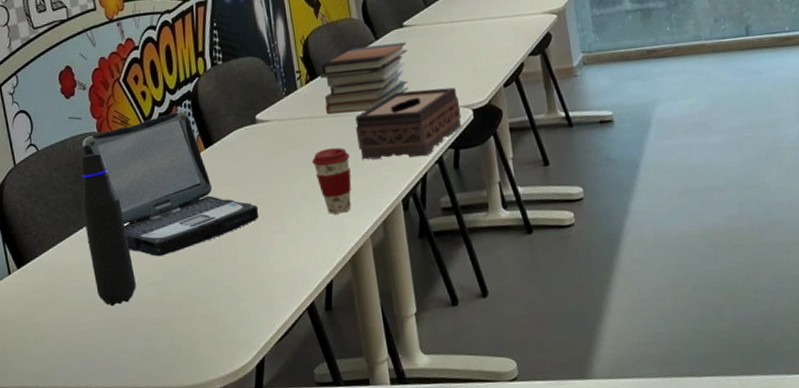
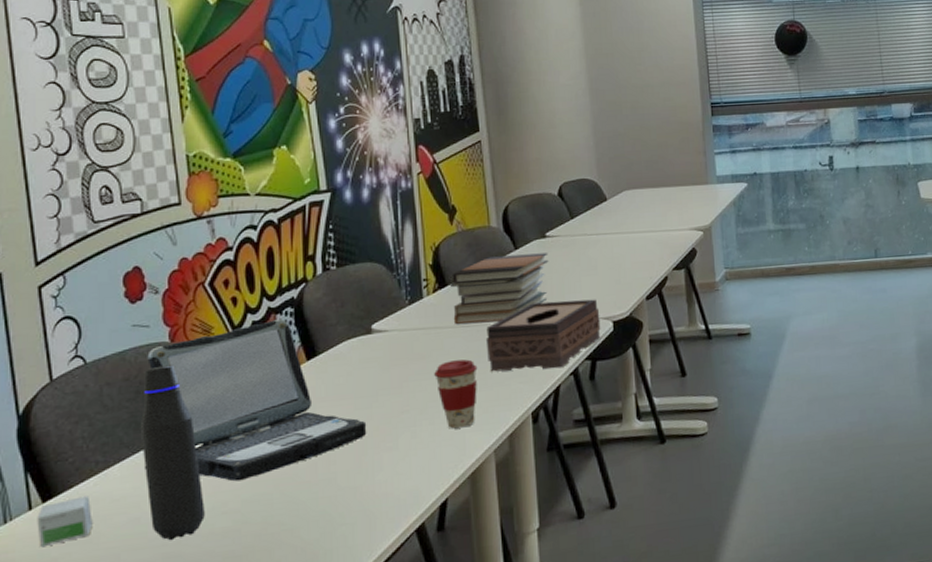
small box: none [14,264,55,307] -> present [37,496,93,548]

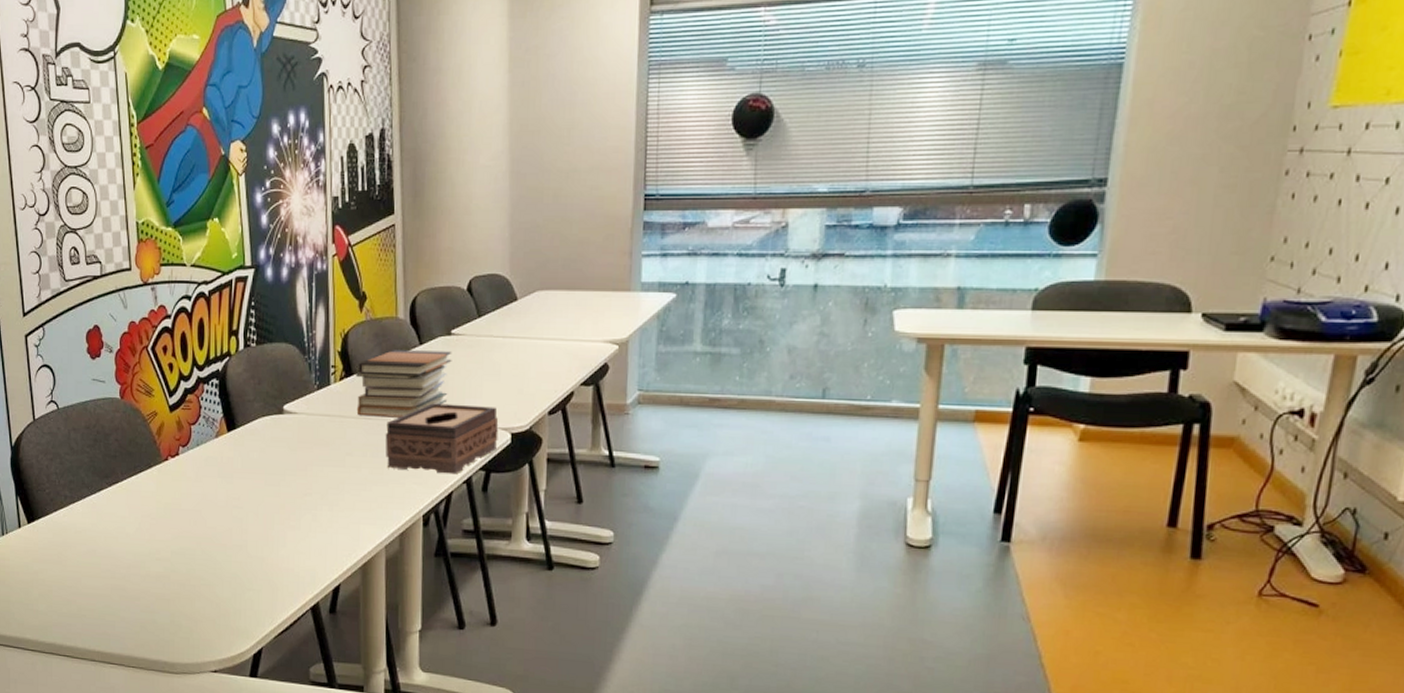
small box: present [37,496,93,548] -> none [24,523,62,561]
water bottle: present [140,364,205,541] -> none [97,419,143,575]
laptop: present [145,319,367,482] -> none [100,389,275,534]
coffee cup: present [434,359,478,429] -> none [336,451,376,519]

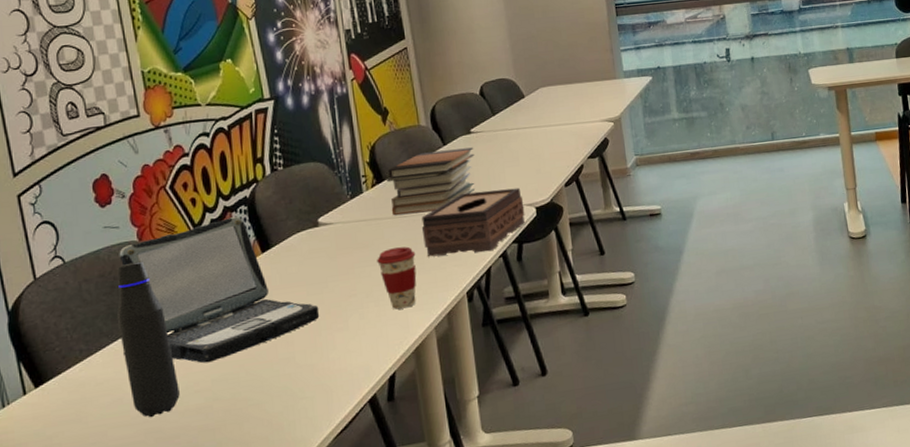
water bottle: none [97,419,143,575] -> present [116,261,180,418]
laptop: none [100,389,275,534] -> present [119,216,320,364]
coffee cup: none [336,451,376,519] -> present [377,246,417,310]

